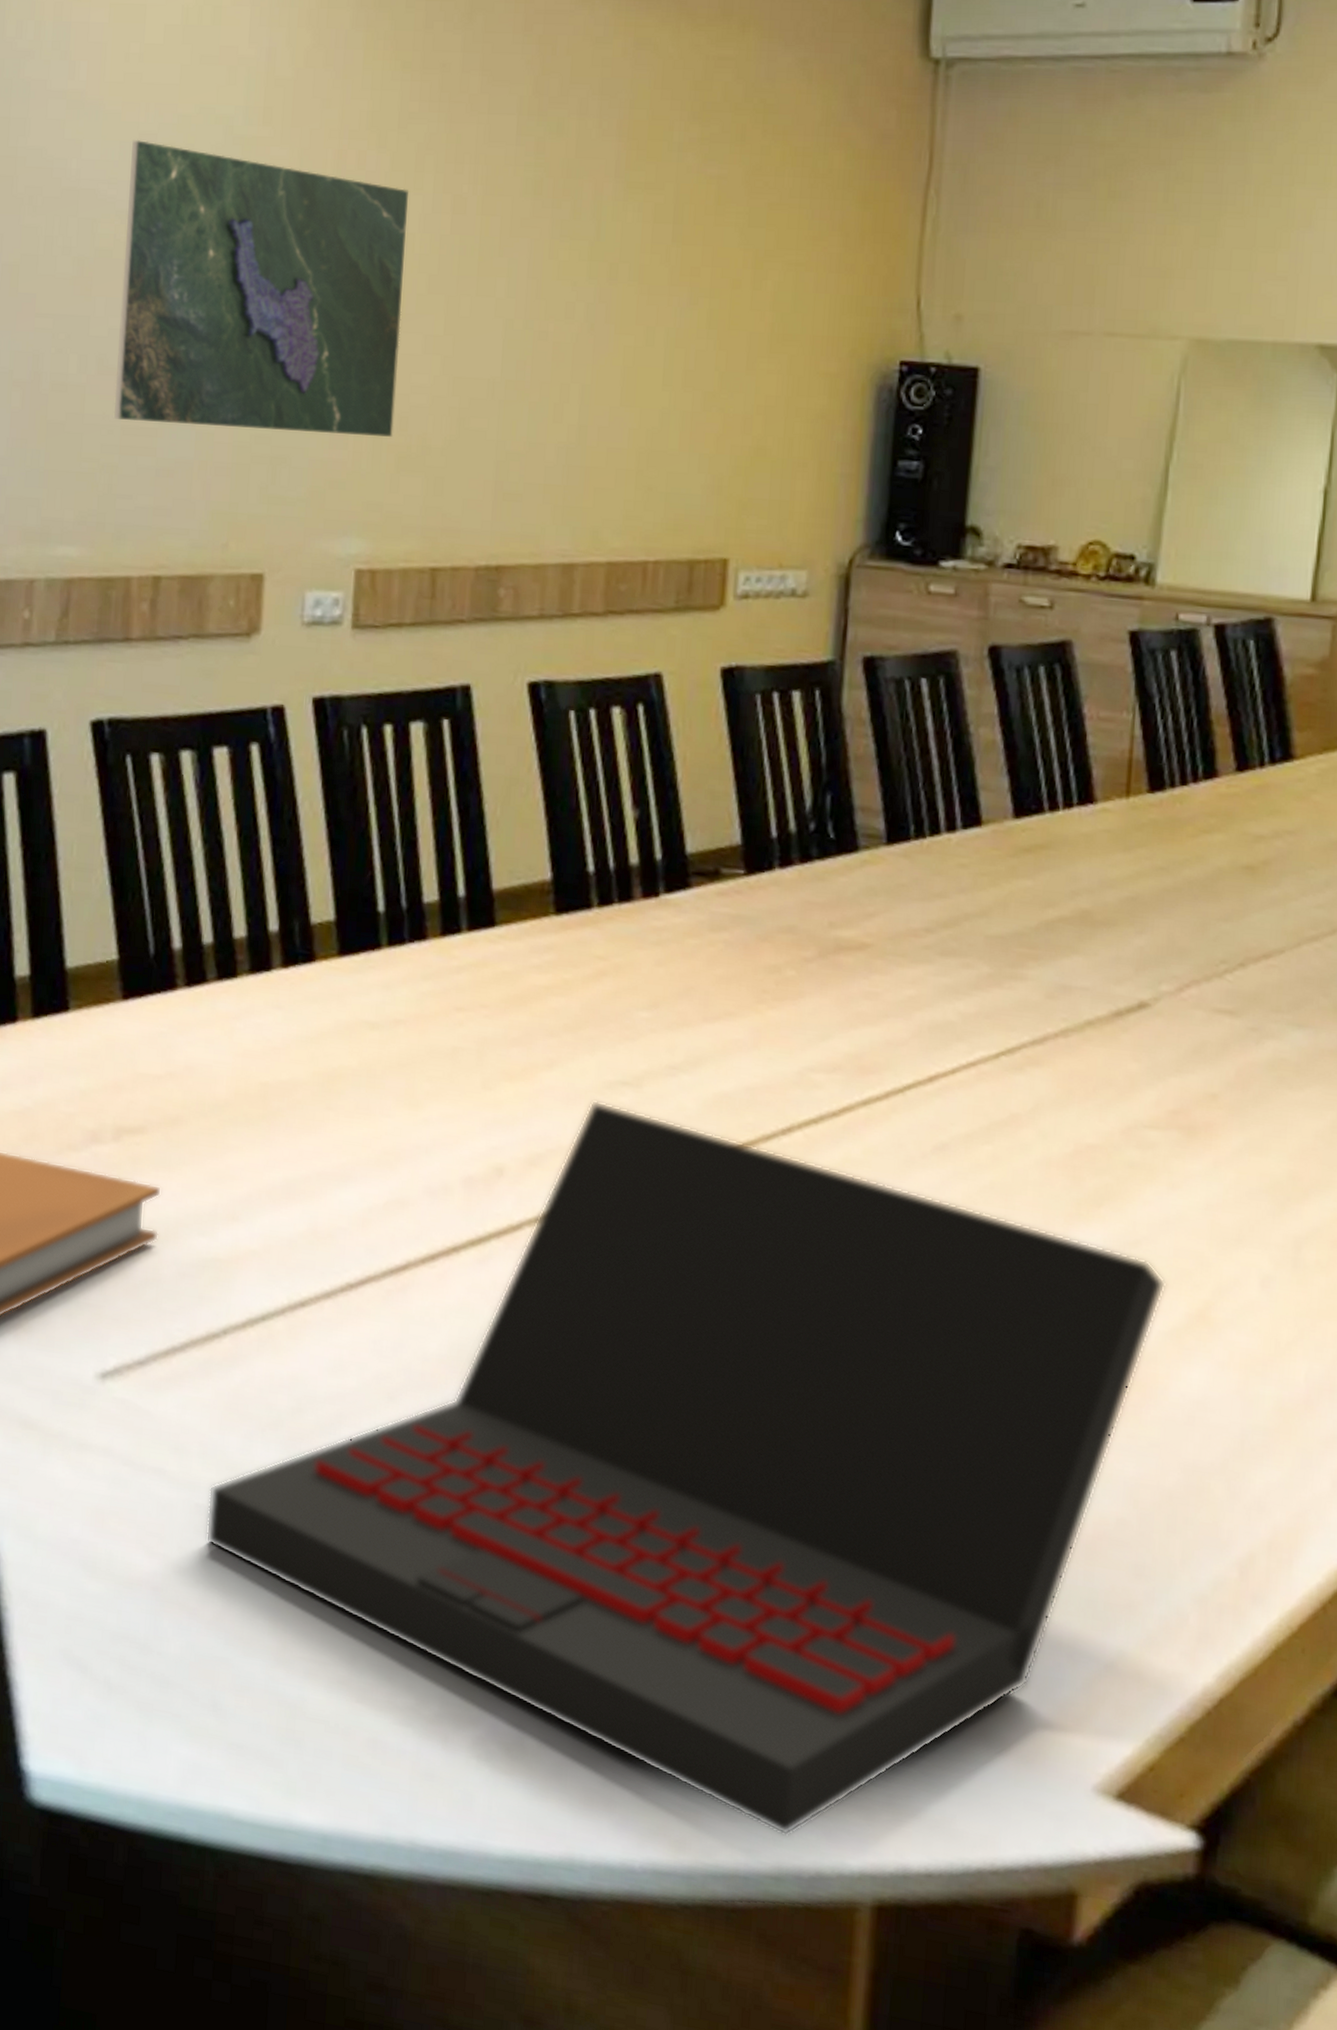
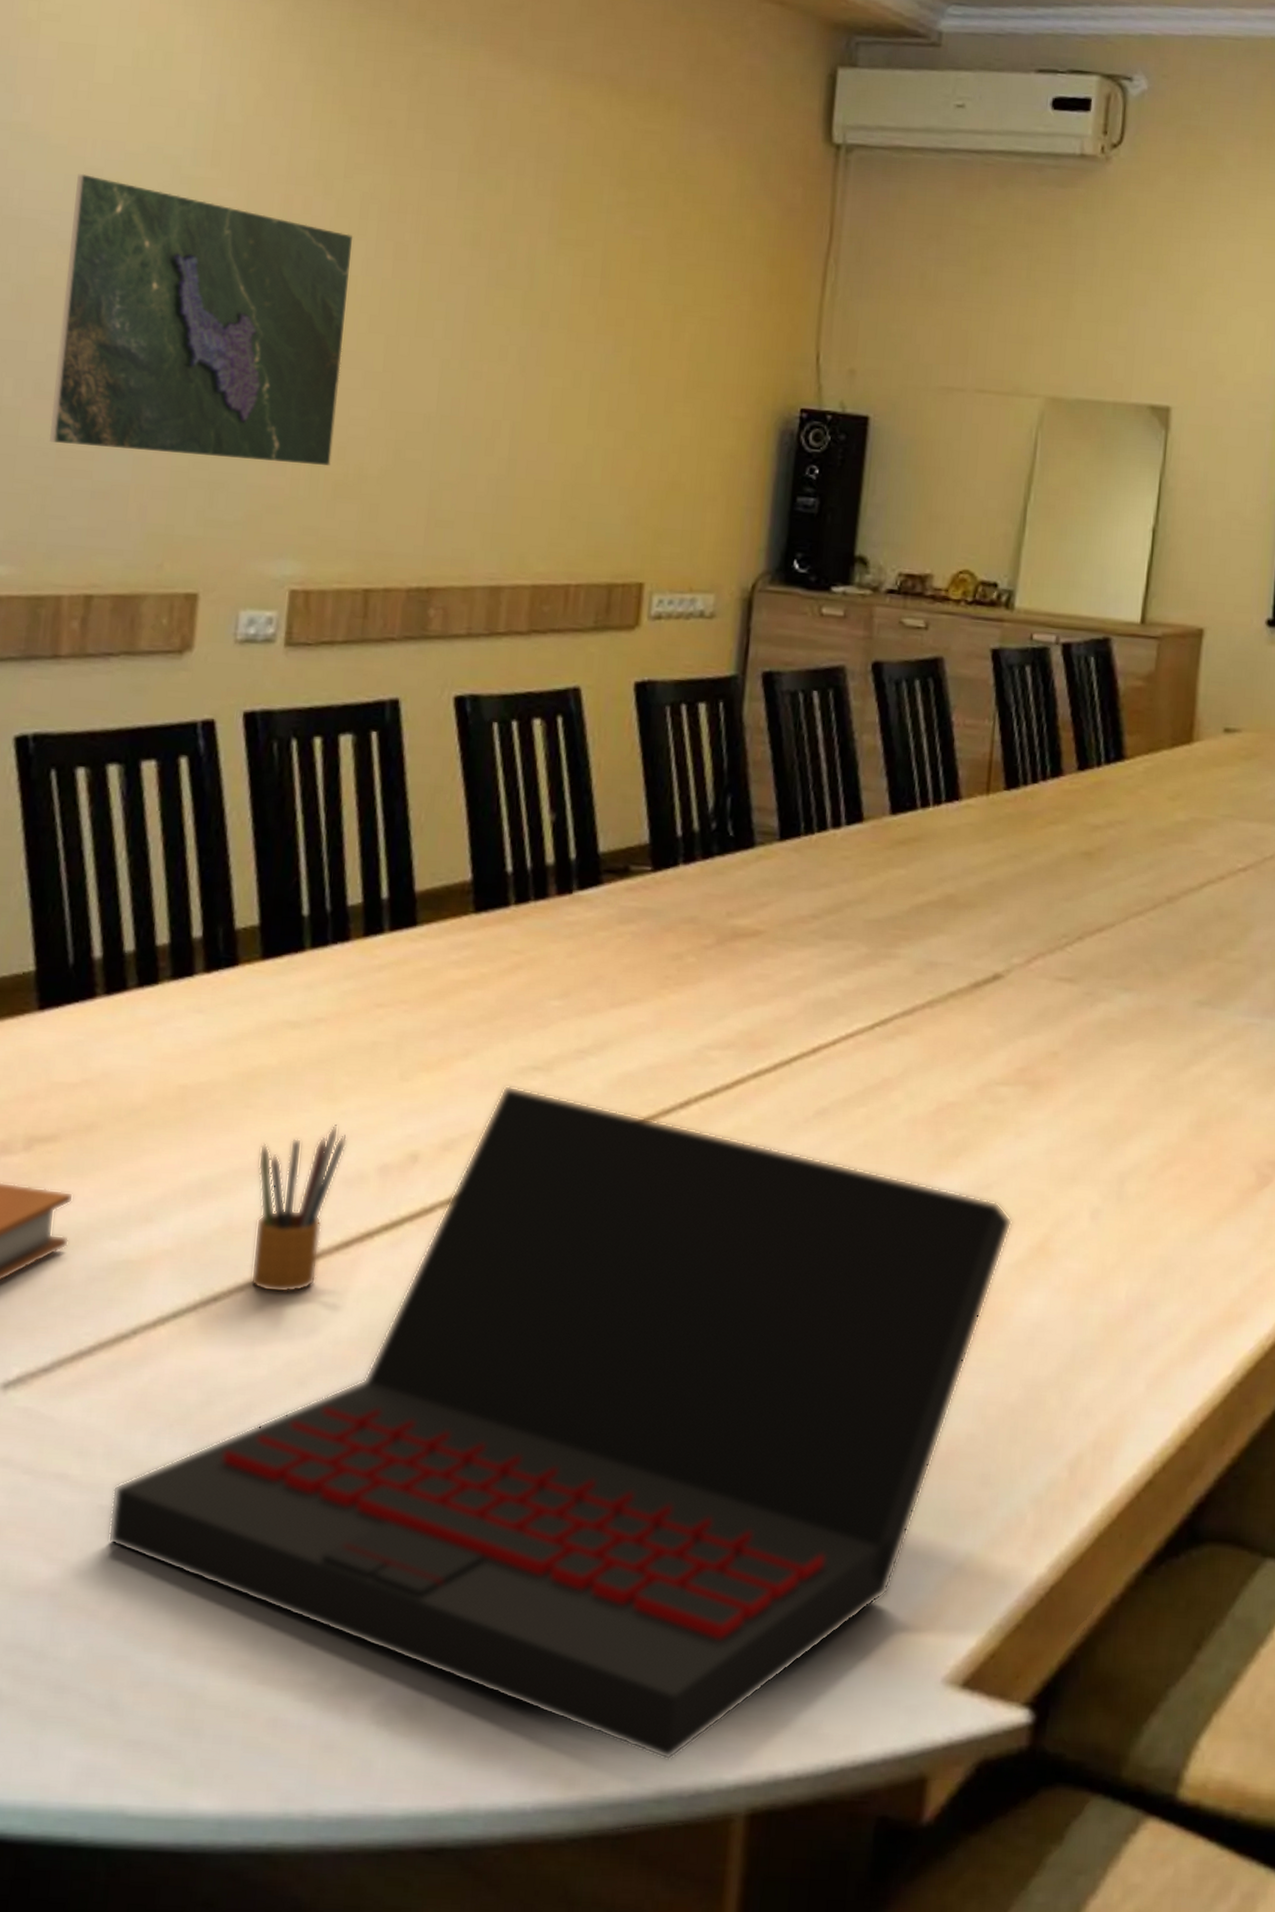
pencil box: none [337,1132,429,1304] -> present [250,1125,347,1293]

